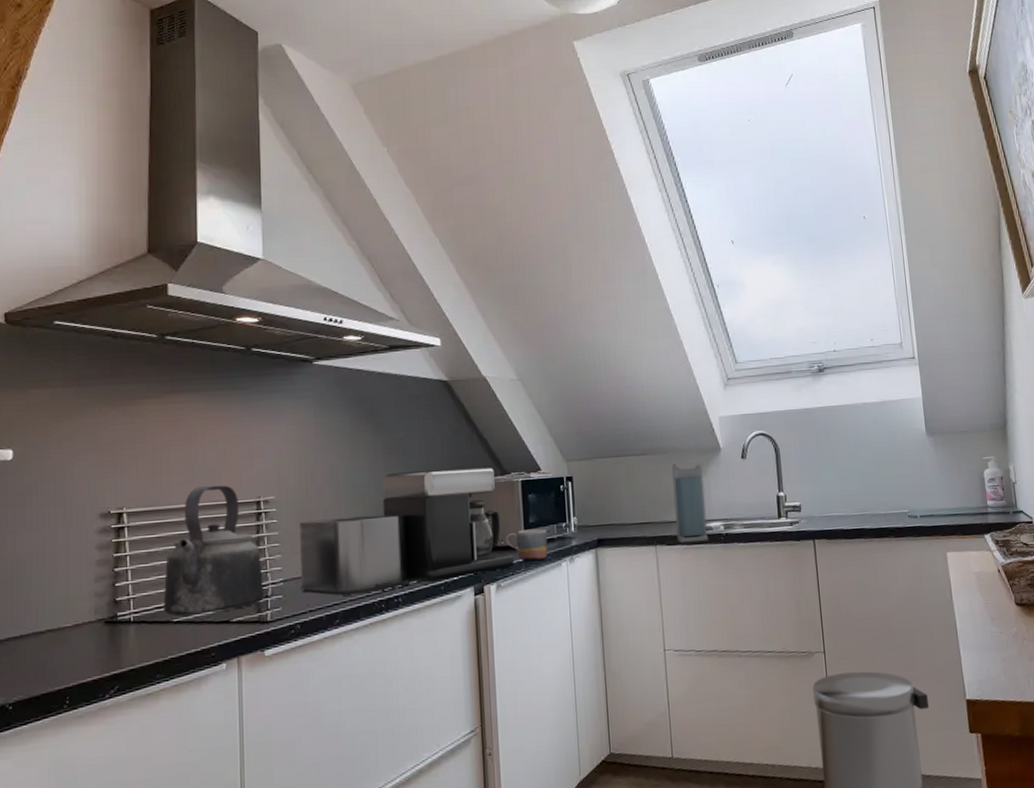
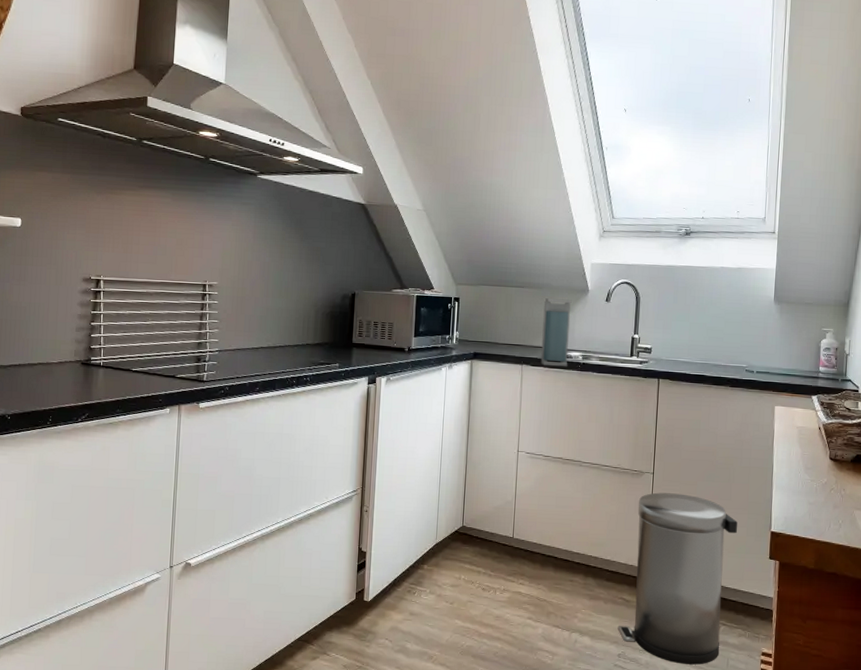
kettle: present [163,485,264,616] -> none [125,267,203,368]
toaster: present [299,514,408,597] -> none [232,305,319,371]
coffee maker: present [381,467,514,583] -> none [301,275,403,369]
mug: present [506,528,549,562] -> none [398,336,433,363]

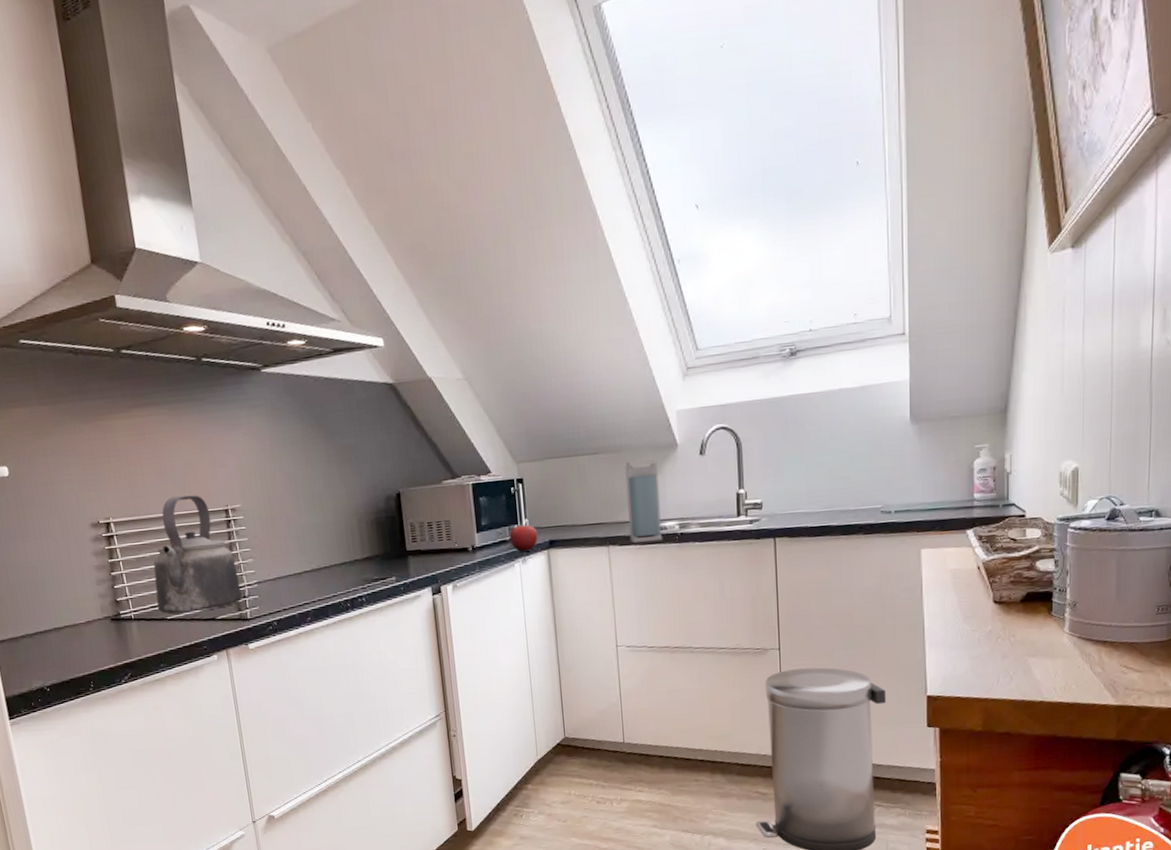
kettle: none [125,267,203,368] -> present [153,495,242,614]
fruit: none [440,334,465,359] -> present [509,522,538,552]

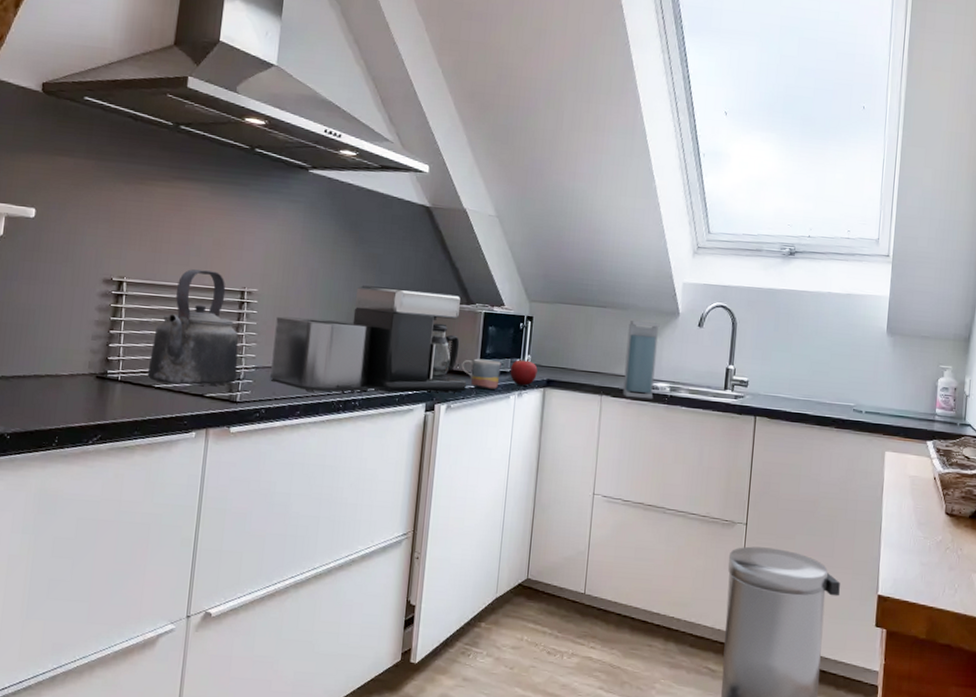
toaster: none [266,519,370,597] -> present [270,316,373,392]
coffee maker: none [337,471,468,584] -> present [352,285,466,393]
mug: none [459,530,502,563] -> present [461,358,501,390]

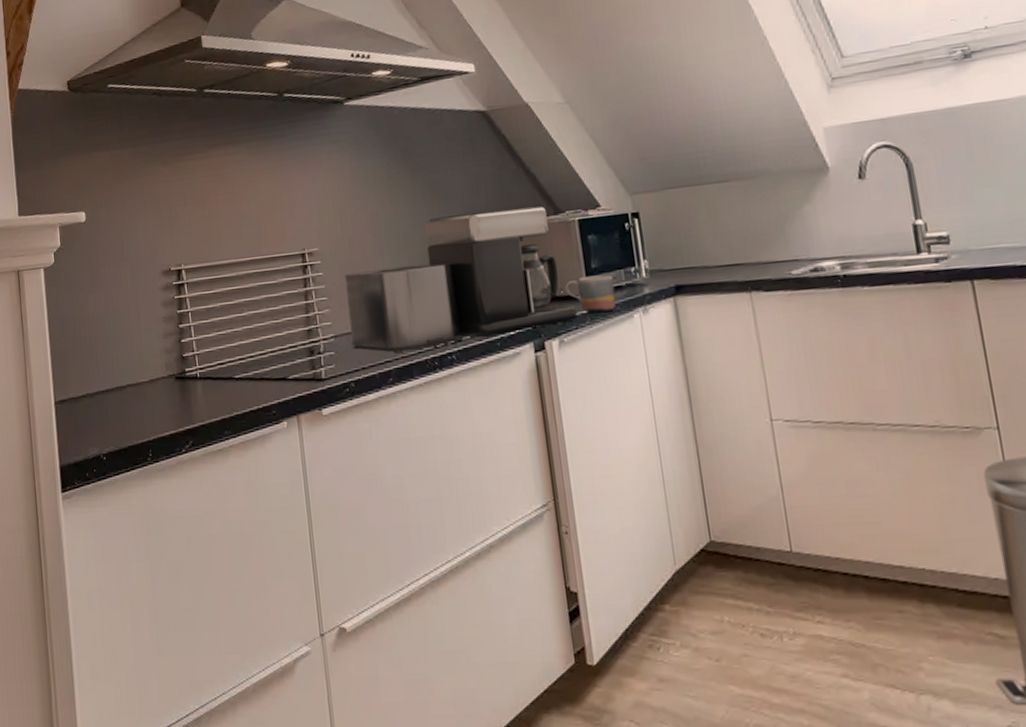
kettle: present [147,269,239,386] -> none [223,238,317,372]
fruit: present [509,358,538,386] -> none [625,264,661,300]
soap dispenser: present [622,321,660,400] -> none [764,186,821,289]

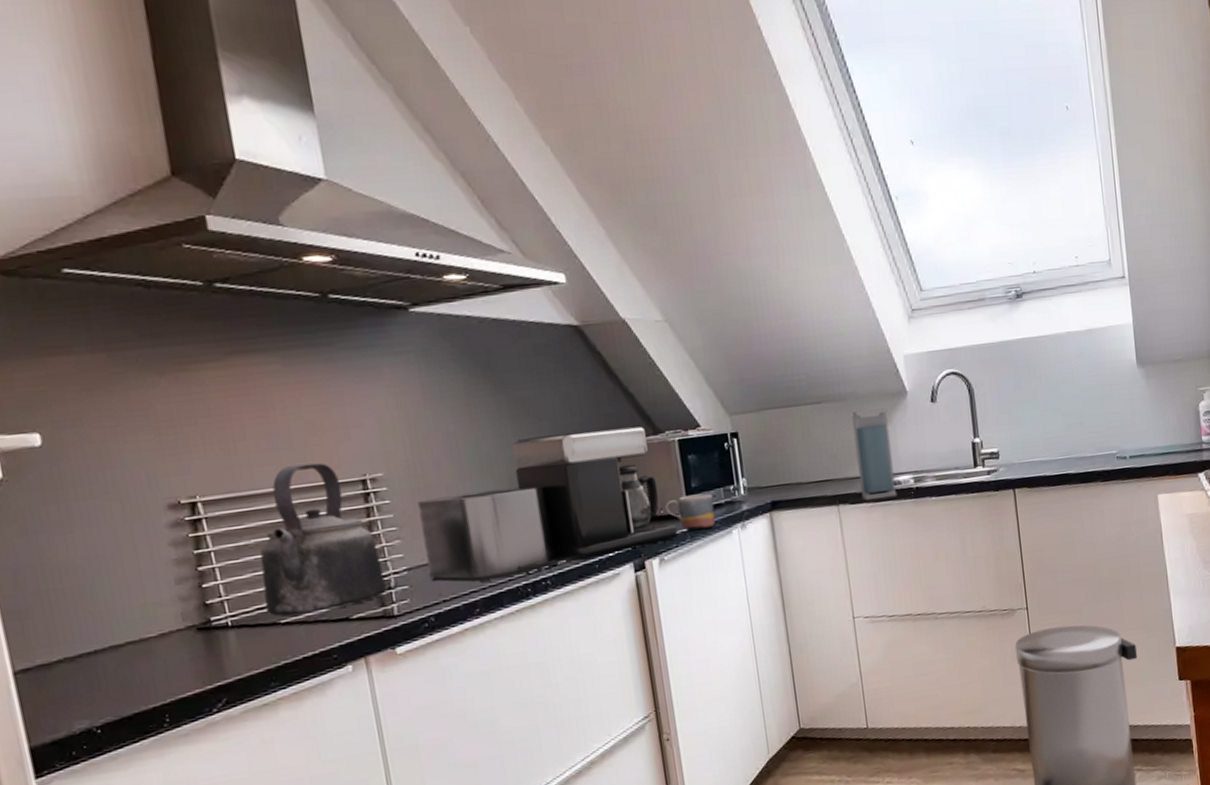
kettle: none [223,238,317,372] -> present [260,463,387,617]
soap dispenser: none [764,186,821,289] -> present [852,408,898,501]

